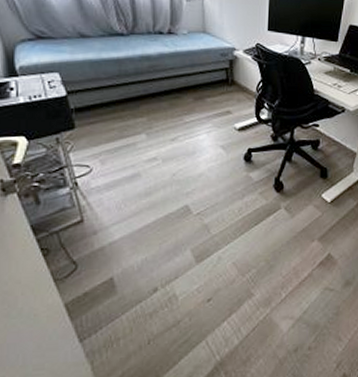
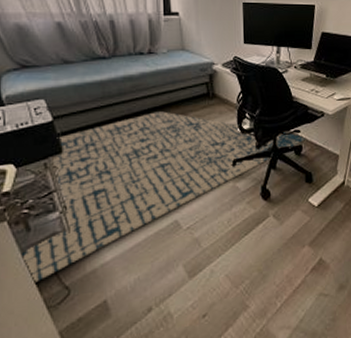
rug: none [31,94,324,257] -> present [22,111,306,285]

